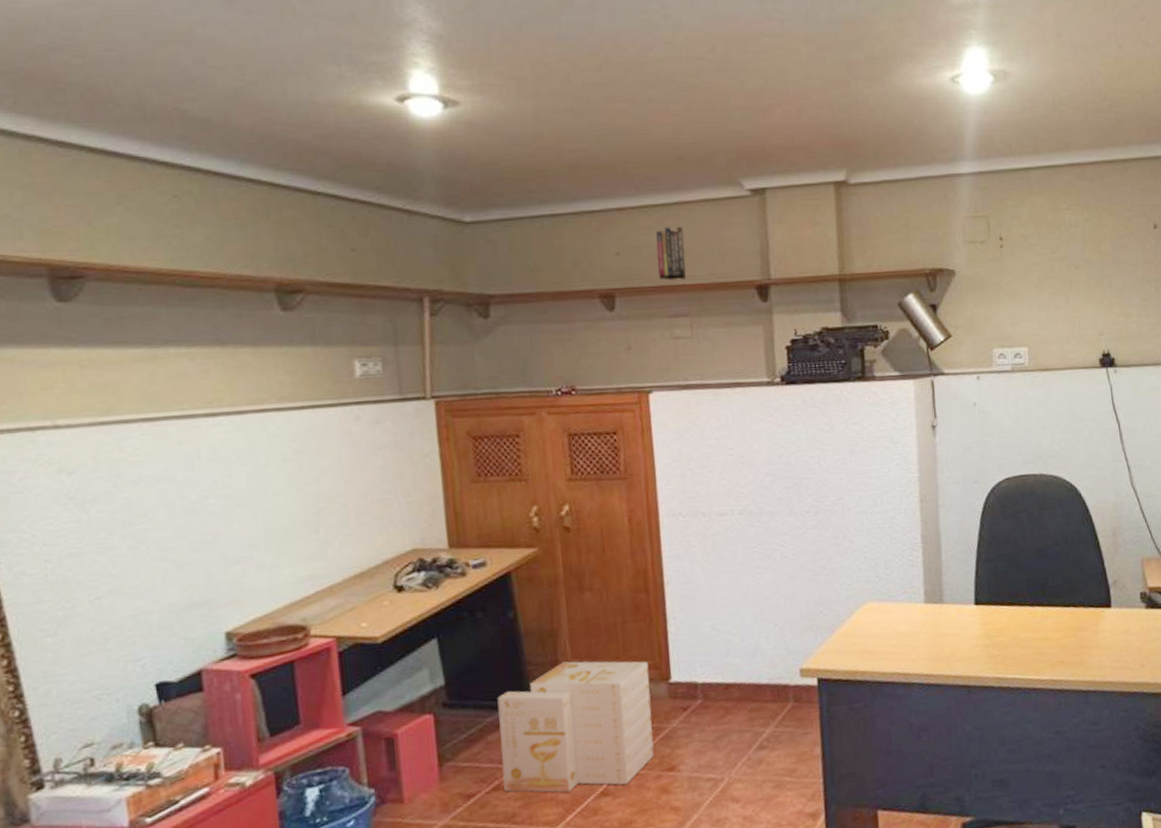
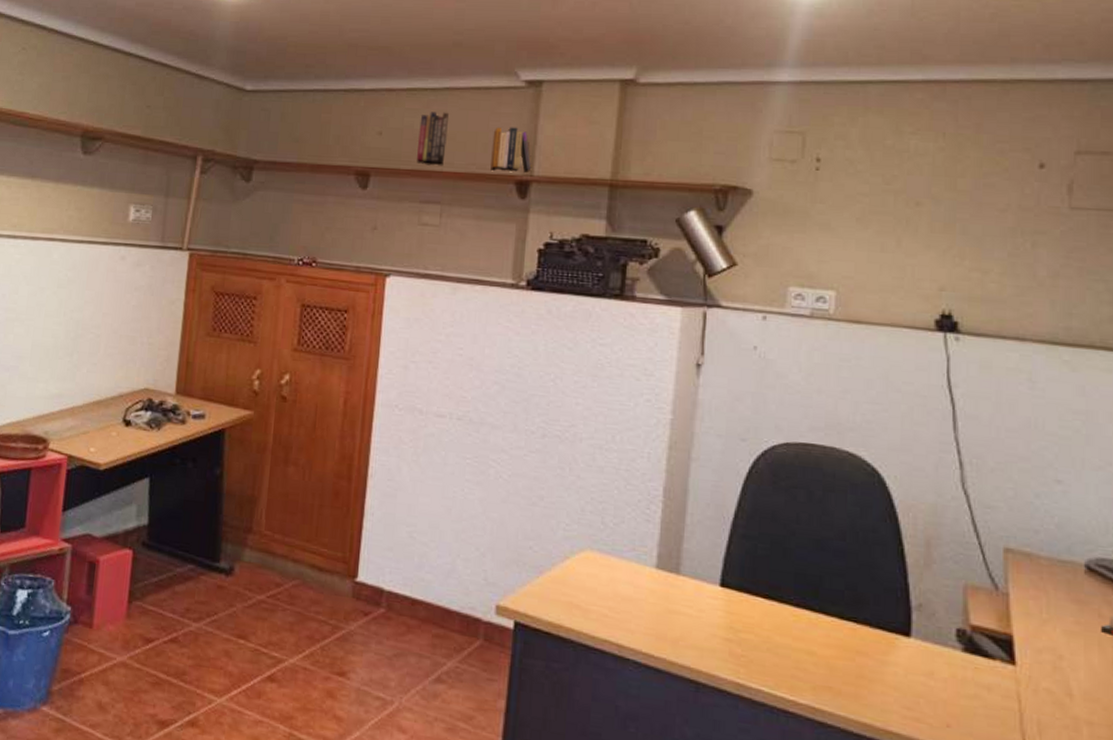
product box: present [497,661,654,793] -> none [180,531,338,677]
books: none [728,235,769,278] -> present [490,127,532,174]

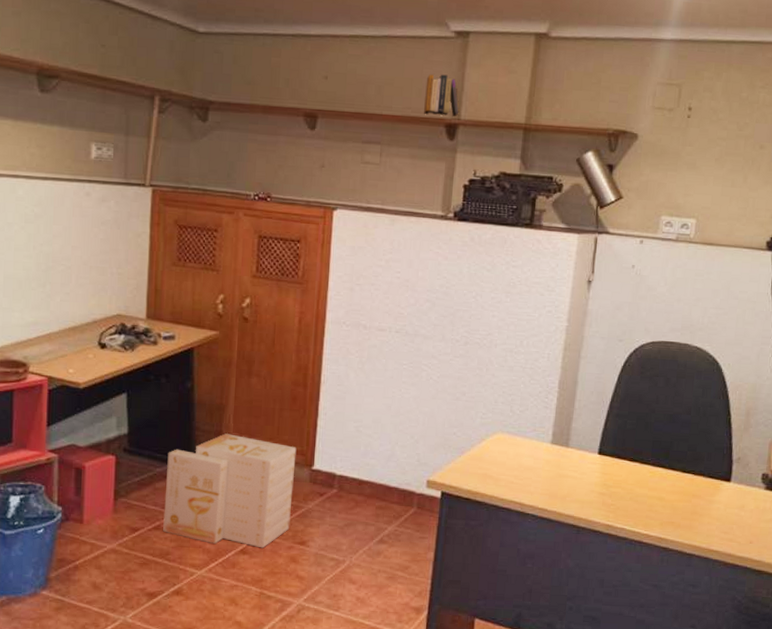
product box: none [180,531,338,677] -> present [163,433,297,548]
books: present [417,111,449,166] -> none [359,58,388,110]

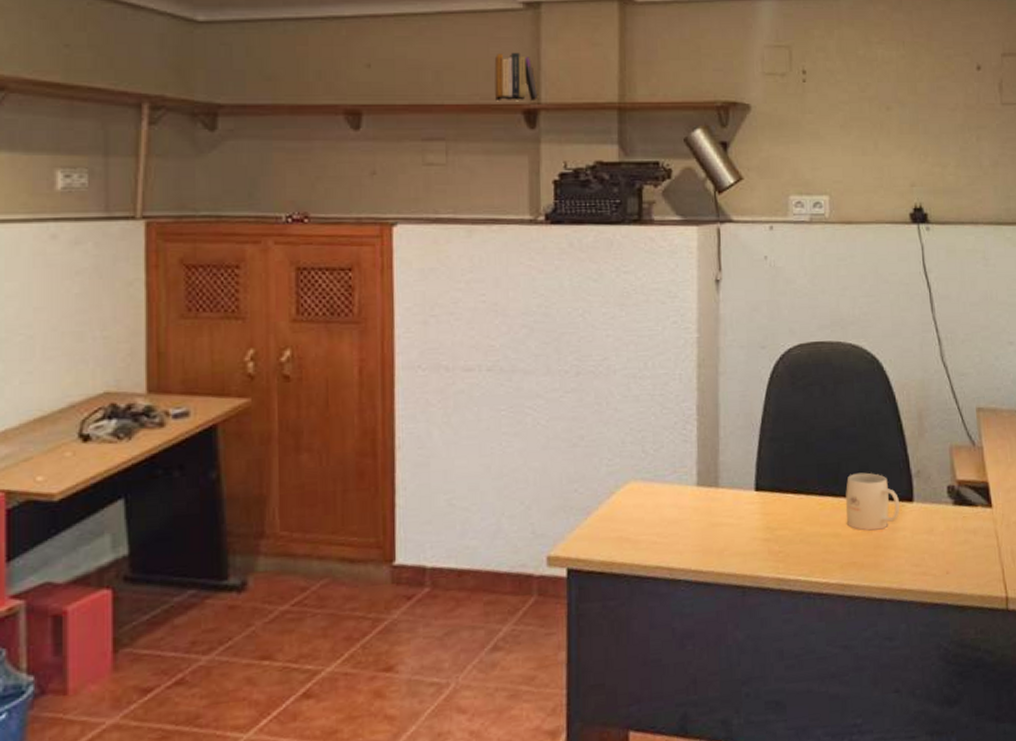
product box: present [163,433,297,548] -> none [188,534,370,692]
mug: none [671,452,719,501] -> present [845,472,901,532]

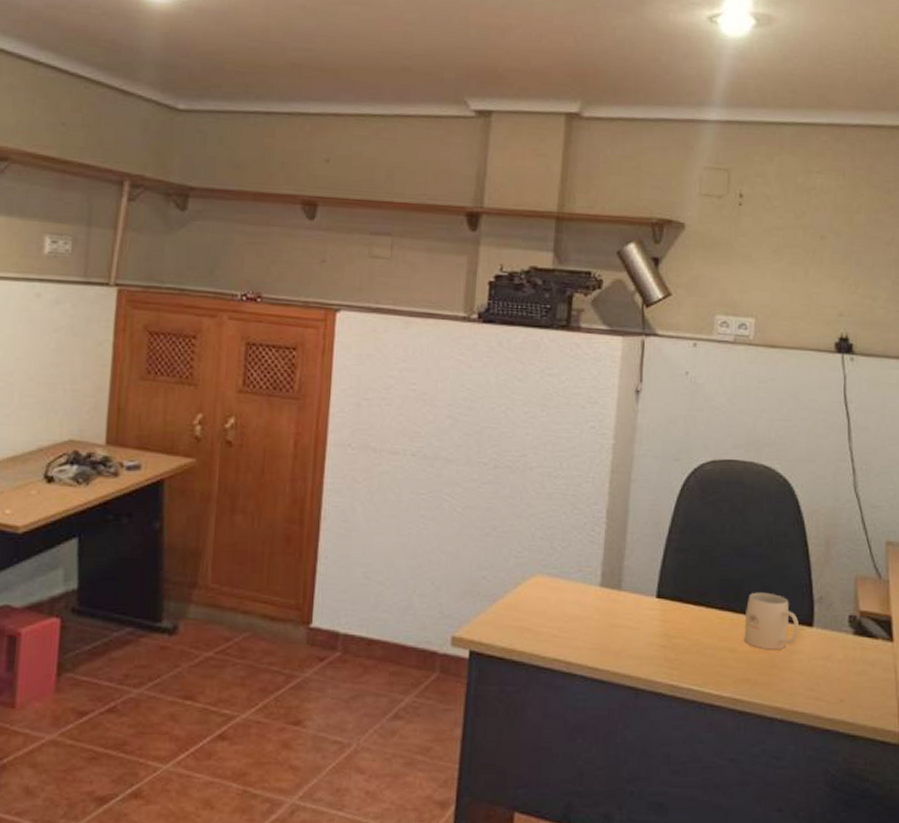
books: present [494,52,539,102] -> none [441,157,482,205]

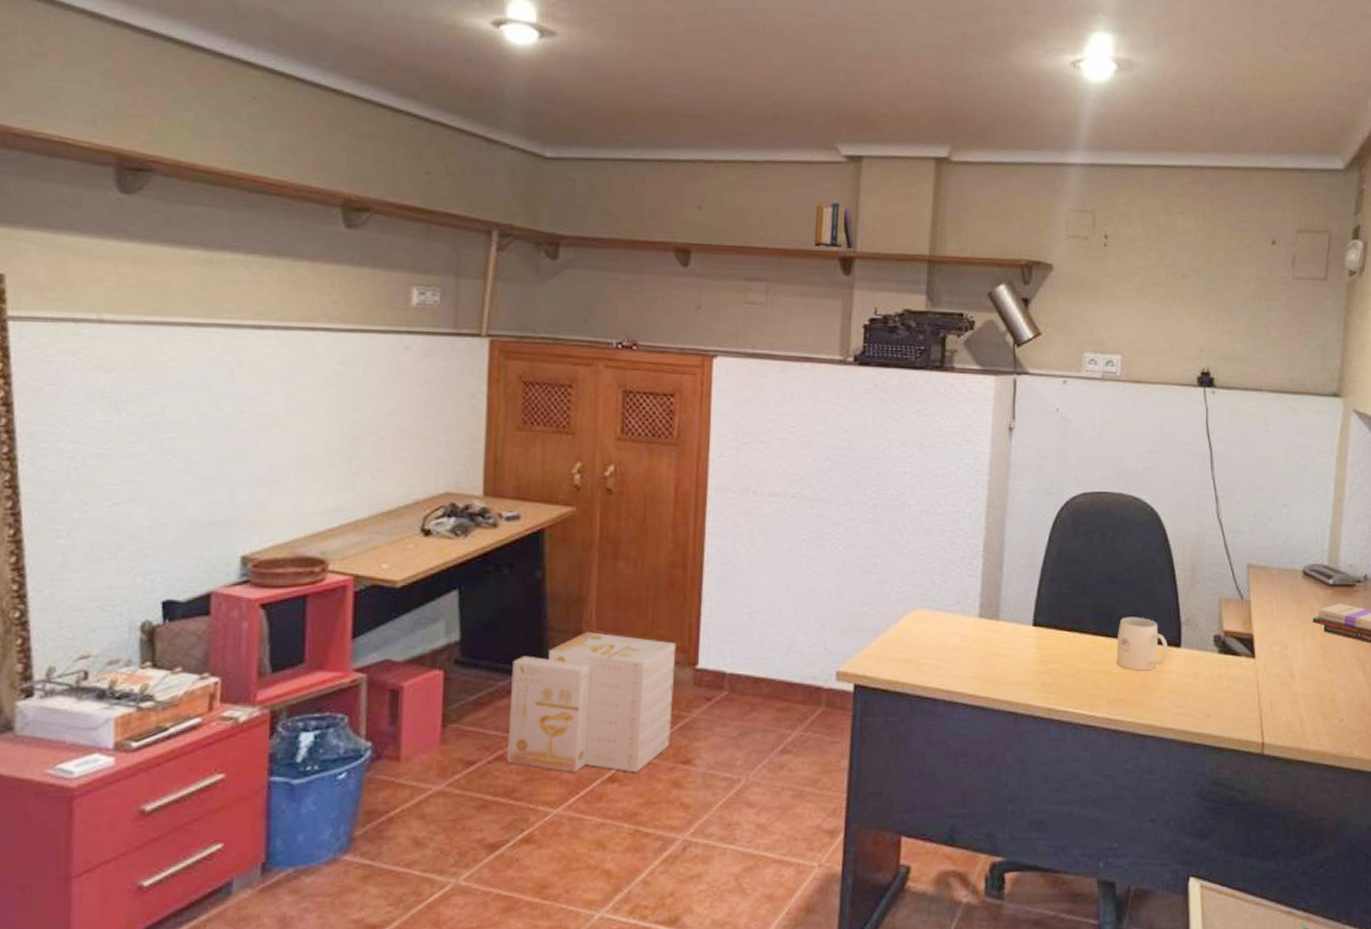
product box: none [119,585,291,732] -> present [507,632,676,773]
books: none [441,157,482,205] -> present [815,202,855,250]

